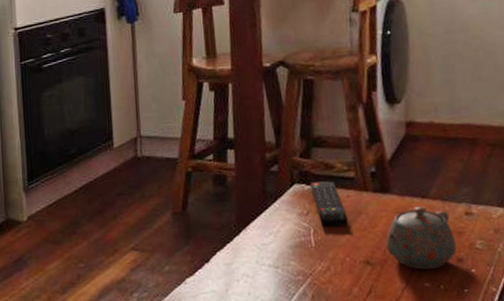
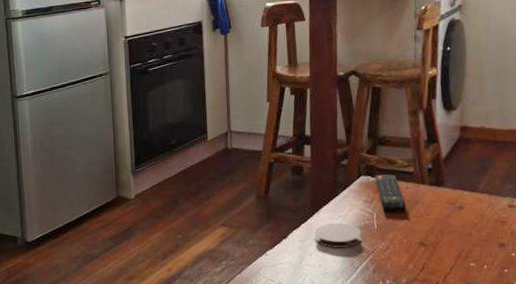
coaster: none [242,241,297,272] -> present [315,223,361,248]
teapot: present [386,206,457,270] -> none [438,199,500,252]

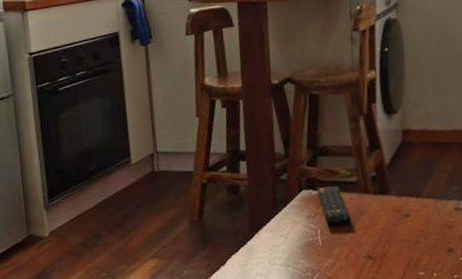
coaster: present [315,223,361,248] -> none [255,242,306,271]

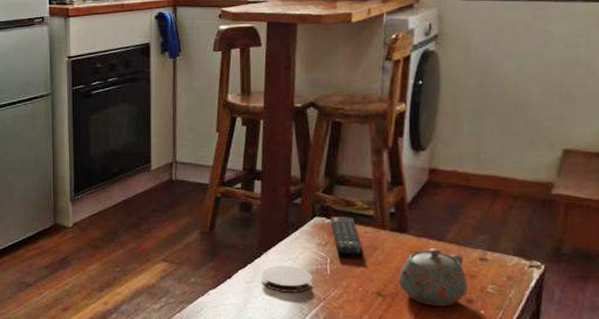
coaster: none [255,242,306,271] -> present [262,266,312,293]
teapot: none [385,205,448,261] -> present [399,248,468,306]

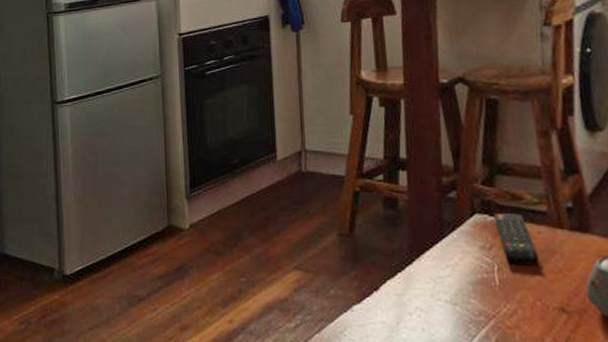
coaster: present [262,266,312,293] -> none [415,274,478,308]

